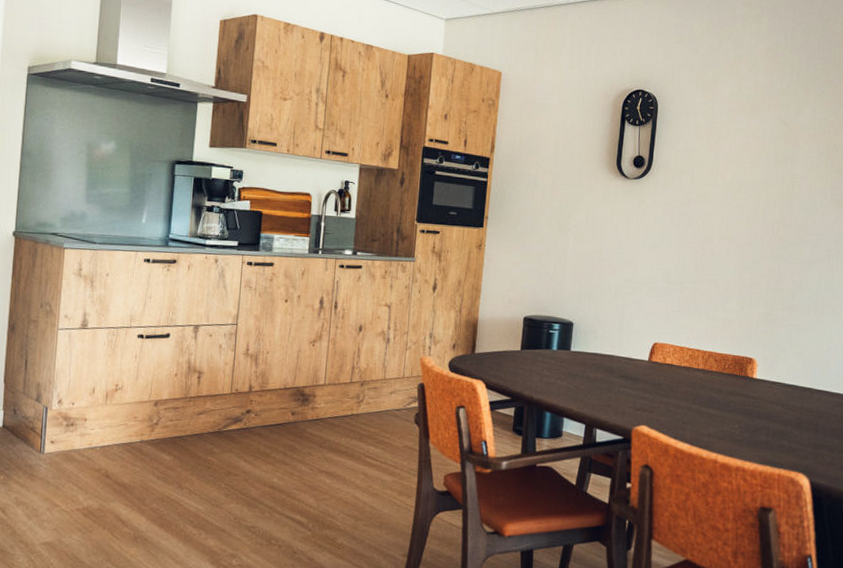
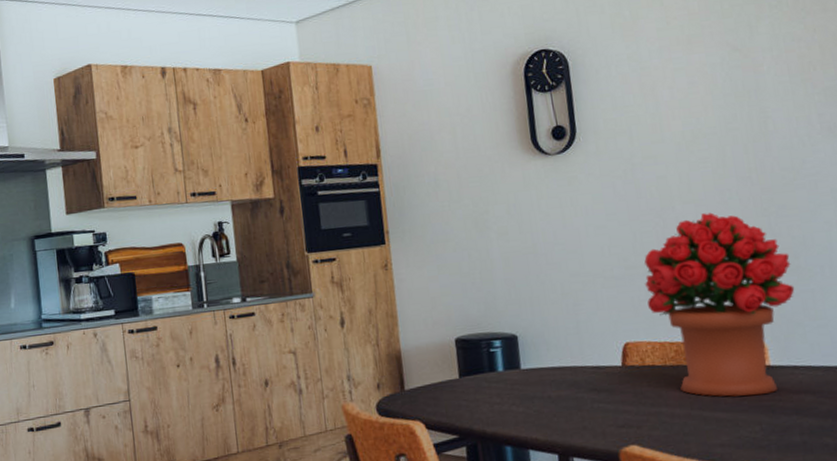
bouquet: none [677,249,788,401] -> present [644,212,795,397]

